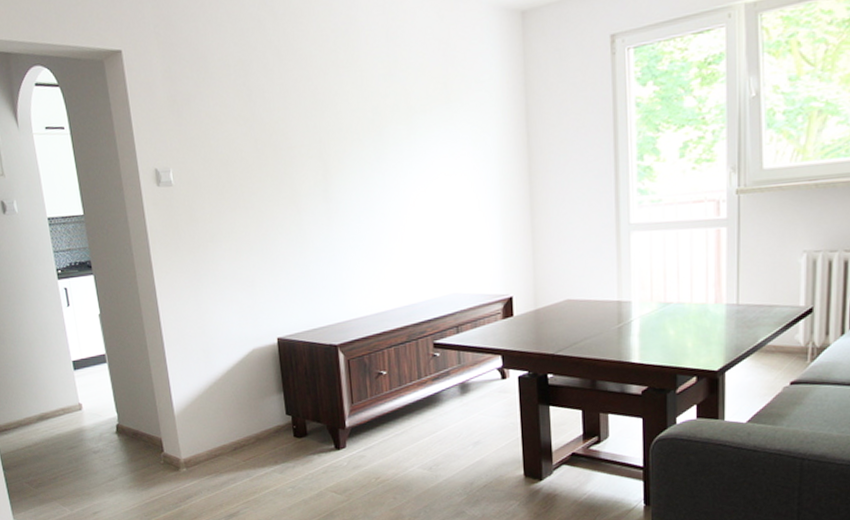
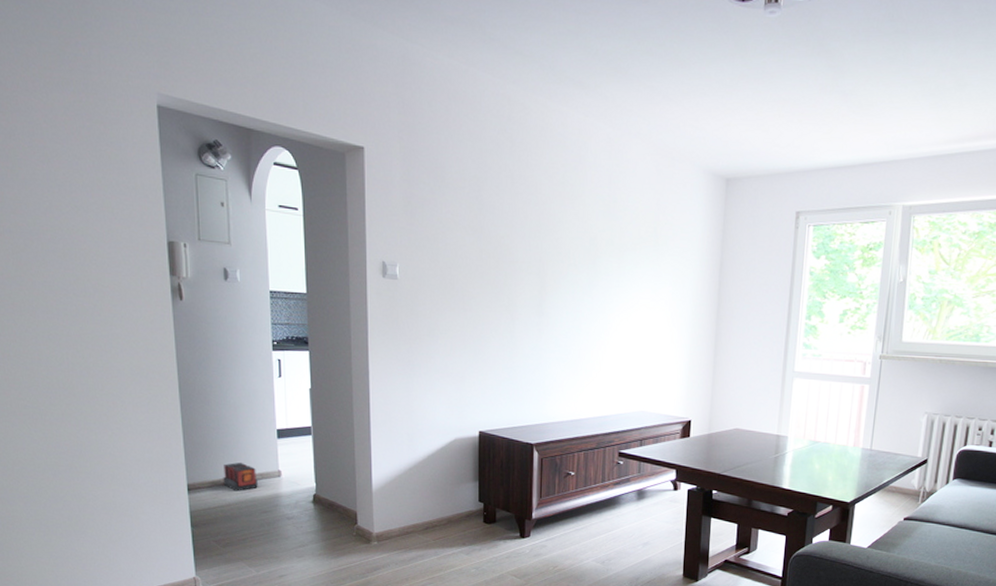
speaker: none [26,400,62,430] -> present [223,463,258,492]

